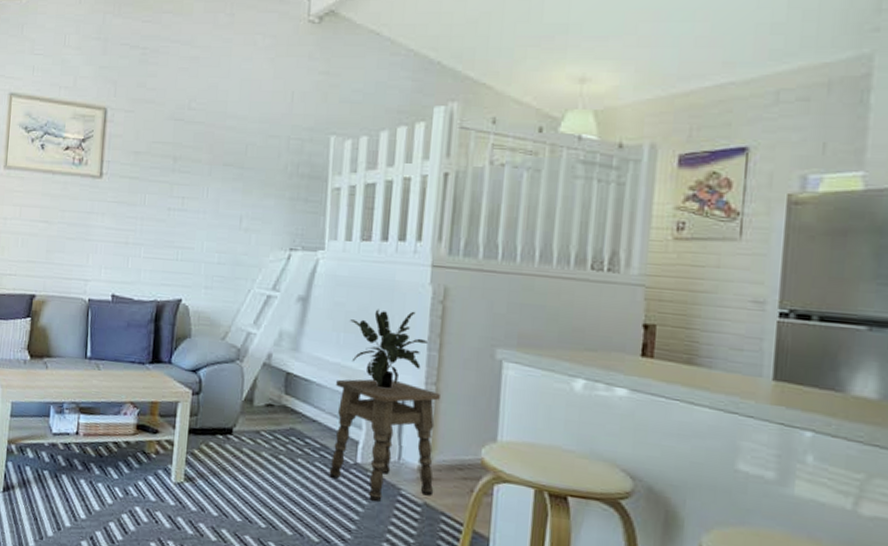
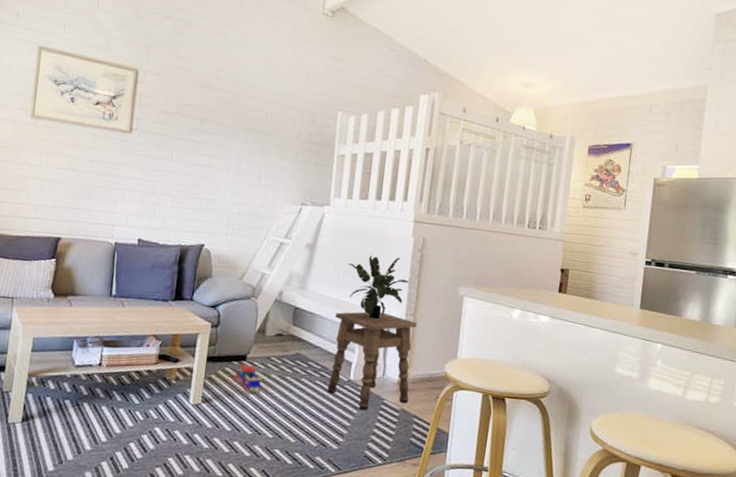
toy train: none [218,437,252,474] -> present [233,363,263,394]

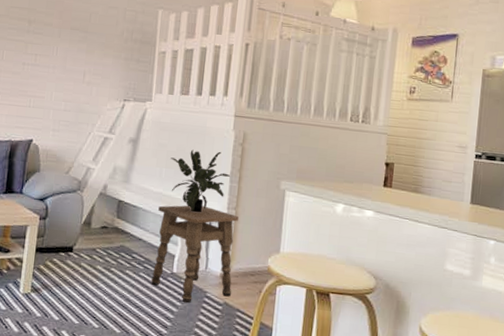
toy train: present [233,363,263,394] -> none [60,254,89,284]

